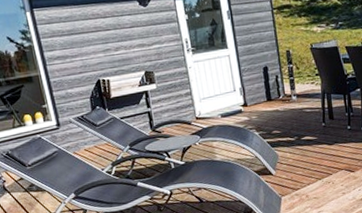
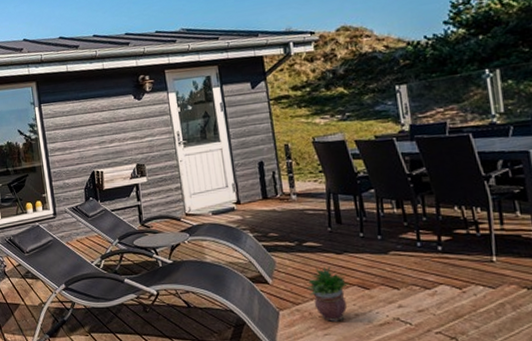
potted plant: none [304,155,339,202] -> present [306,266,349,323]

